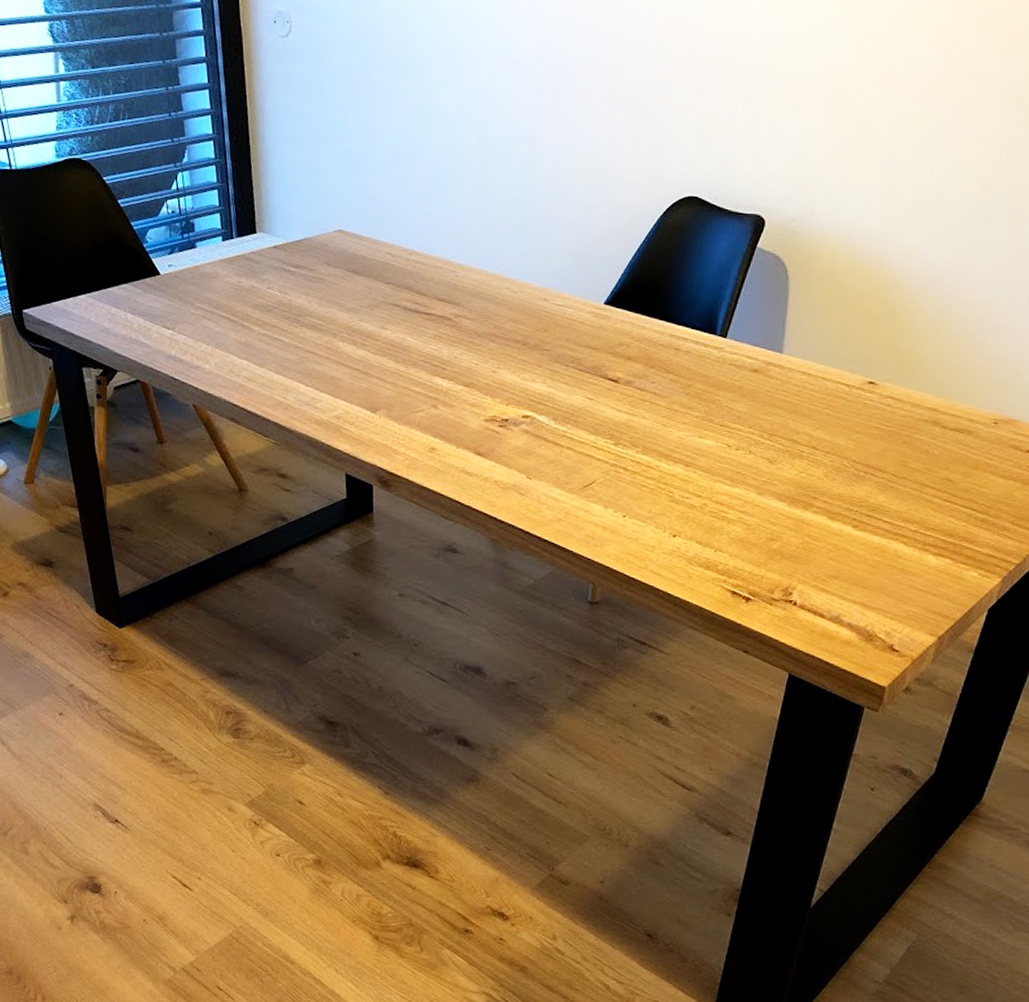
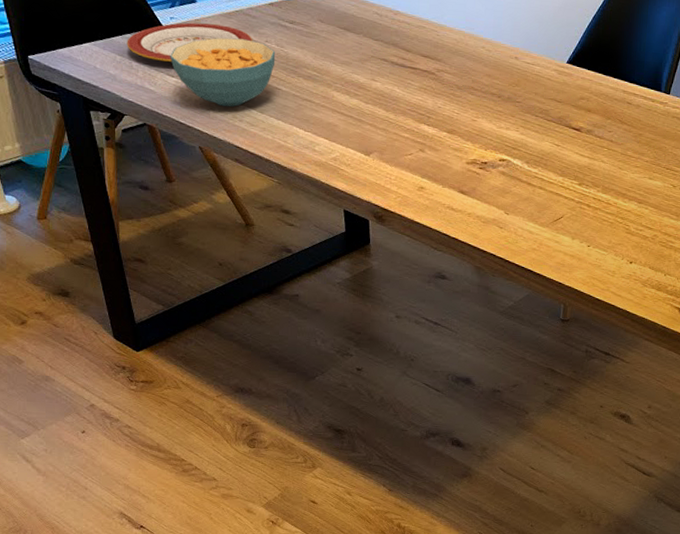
plate: none [122,270,255,314] -> present [127,22,253,63]
cereal bowl: none [167,285,278,361] -> present [170,37,276,107]

